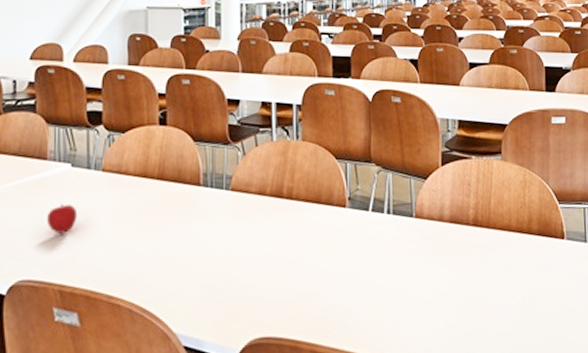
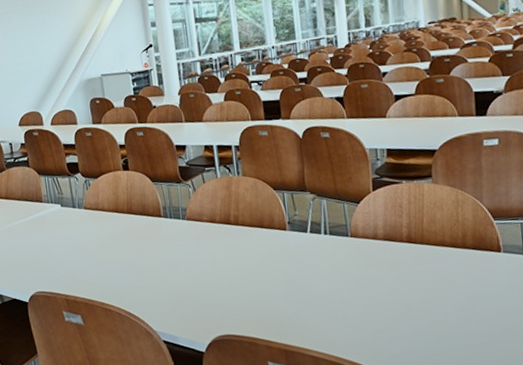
apple: present [47,204,78,234] -> none [49,235,71,257]

